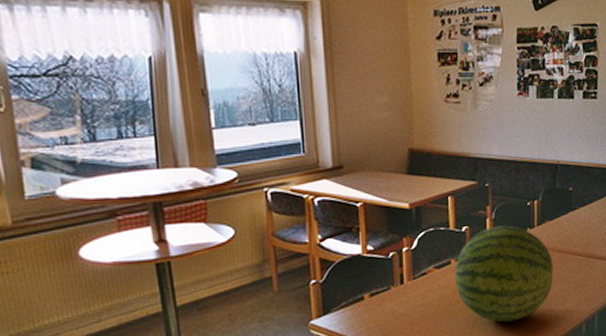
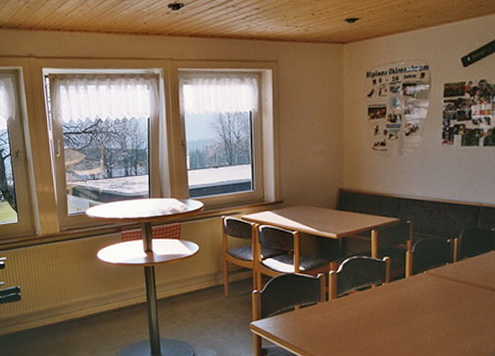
fruit: present [455,225,554,322] -> none [374,258,471,345]

